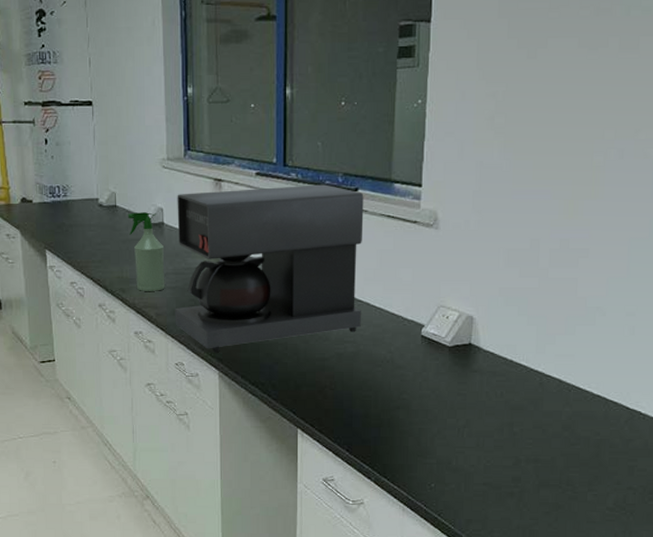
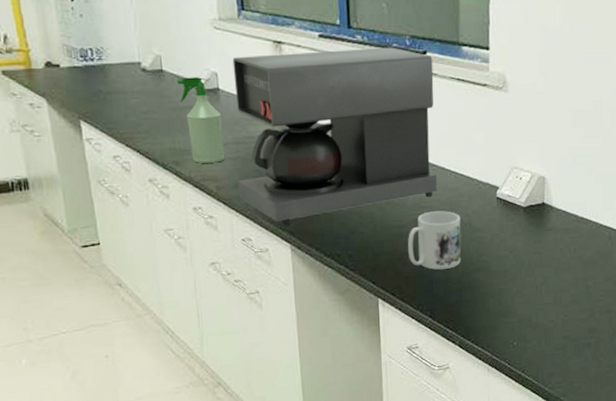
mug: none [329,346,383,404] -> present [408,211,461,270]

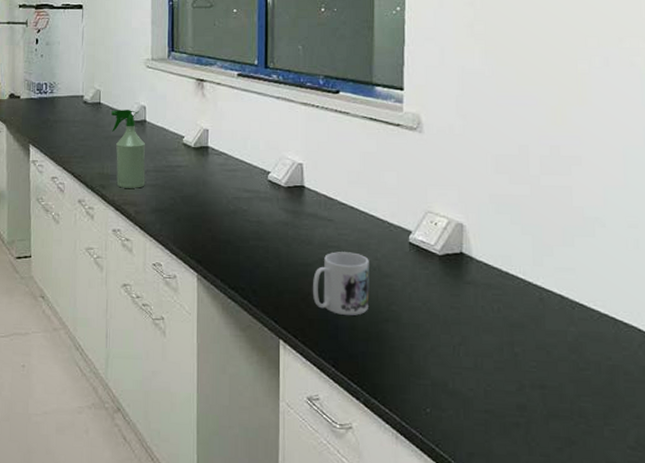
coffee maker: present [232,47,437,224] -> none [154,86,346,253]

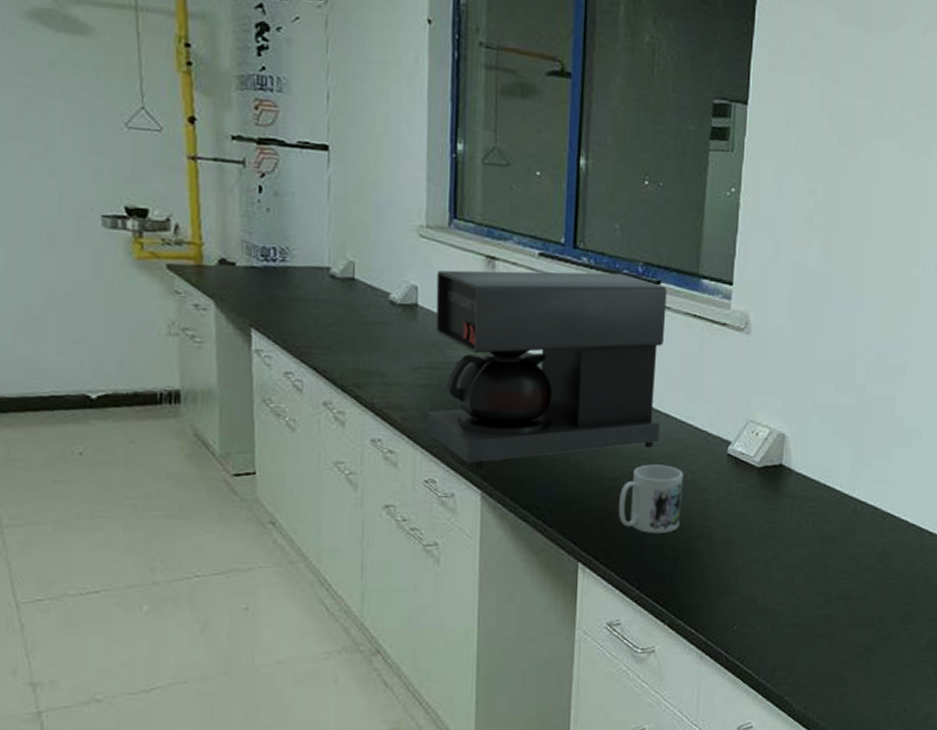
spray bottle: present [111,110,146,188] -> none [370,288,417,389]
coffee maker: none [154,86,346,253] -> present [426,270,667,467]

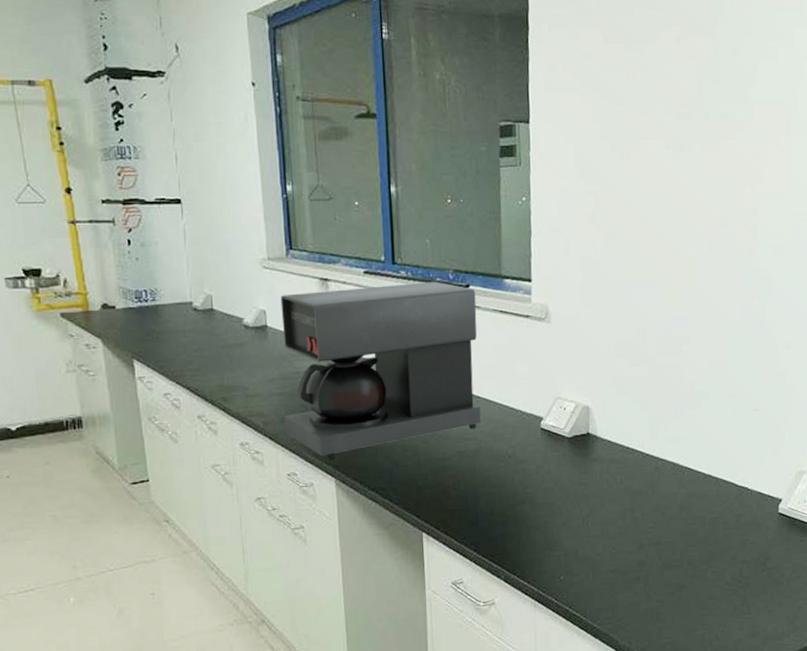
mug: present [619,464,683,533] -> none [452,442,506,503]

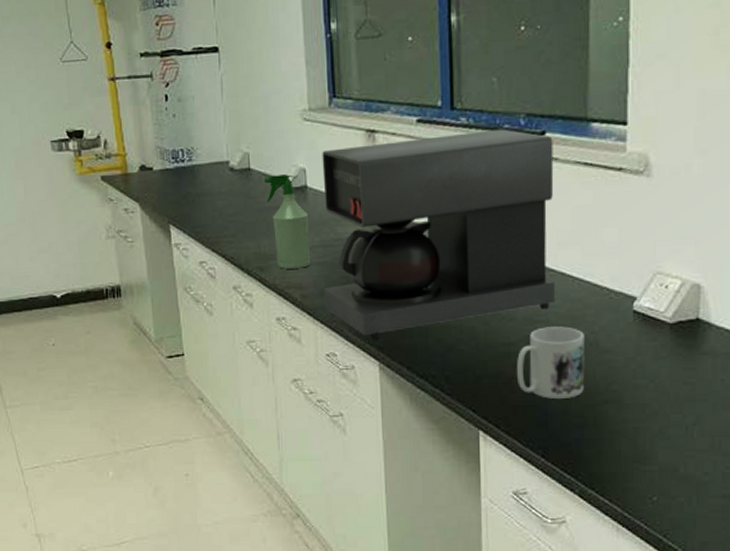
spray bottle: none [227,315,272,399] -> present [264,174,311,269]
mug: none [452,442,506,503] -> present [517,326,585,399]

